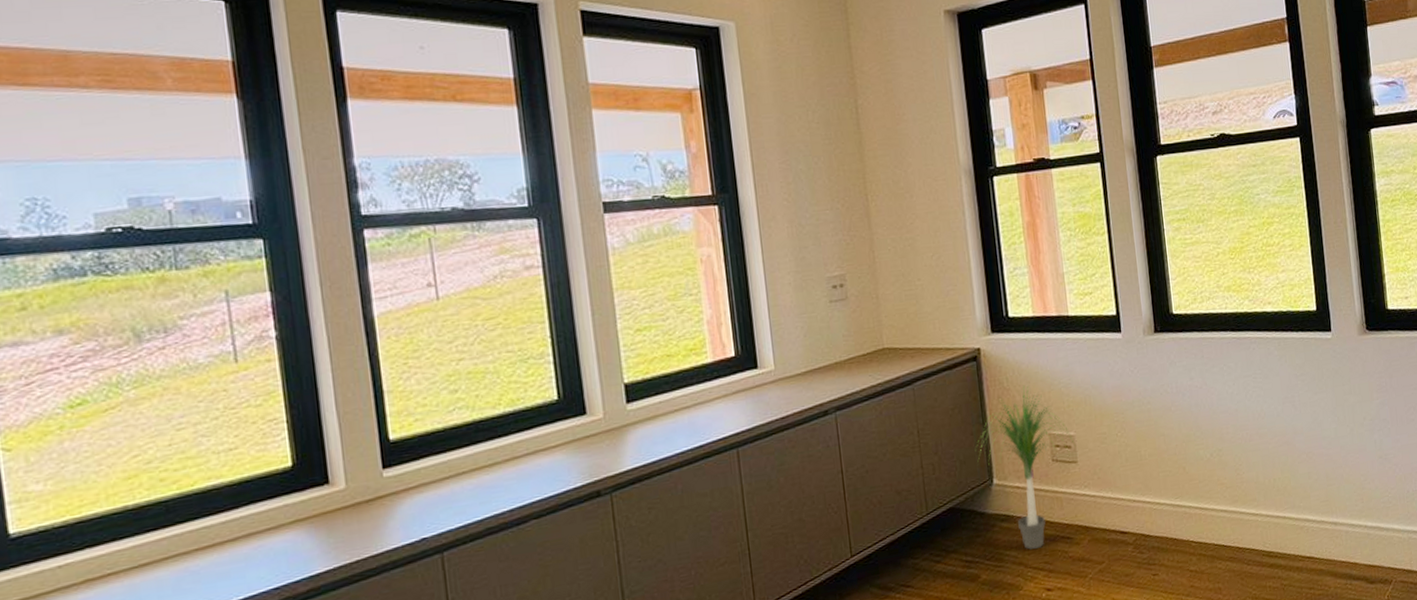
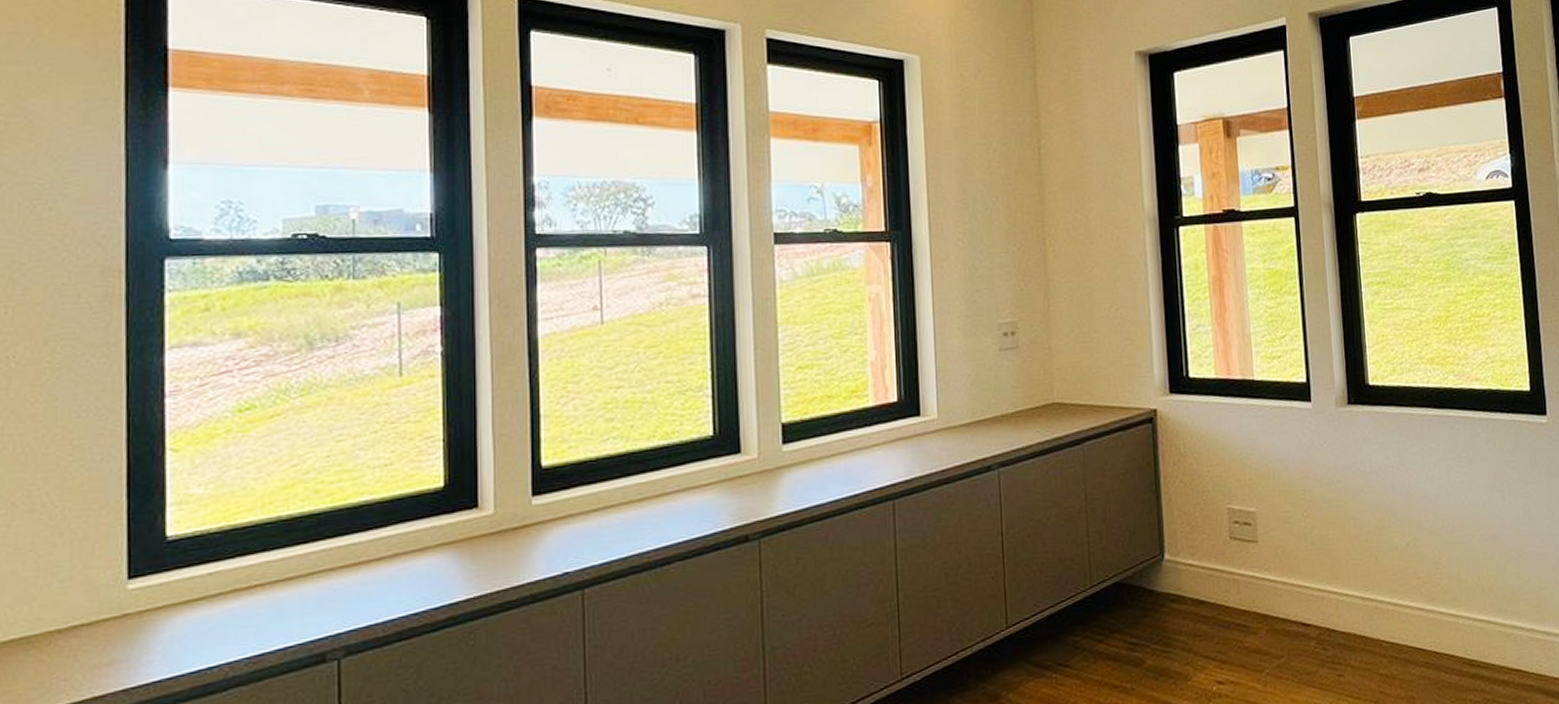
potted plant: present [977,386,1077,550] -> none [1148,453,1257,636]

